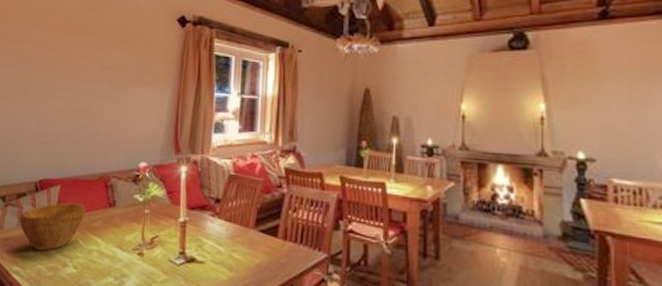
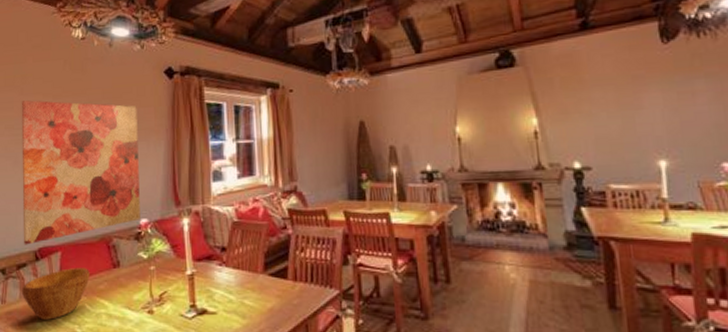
wall art: none [25,35,147,176] -> present [21,100,140,245]

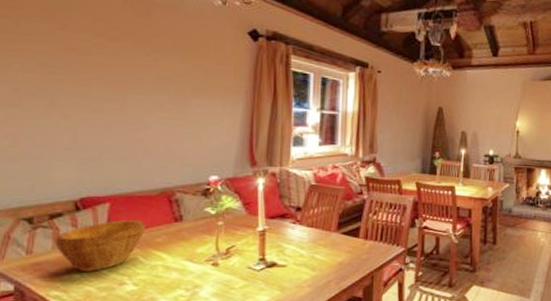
wall art: present [21,100,140,245] -> none [59,37,214,194]

